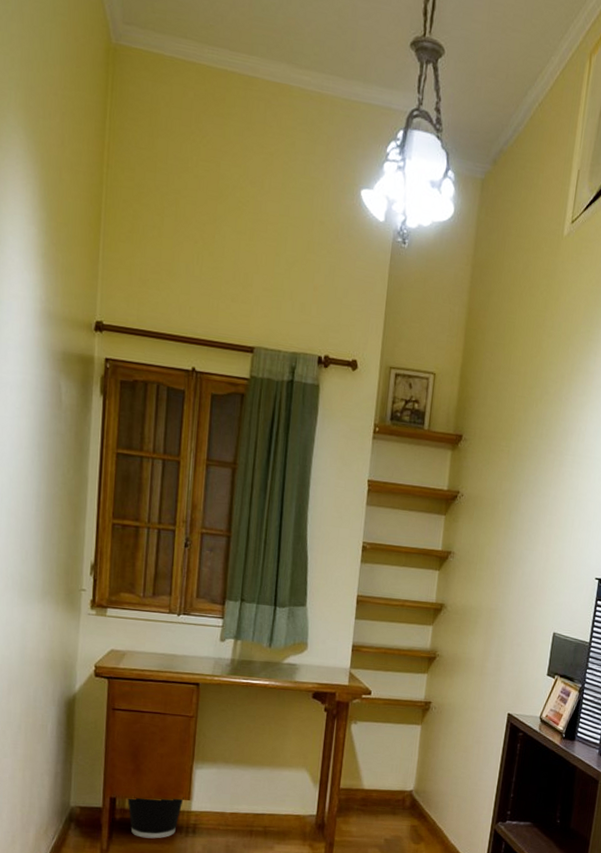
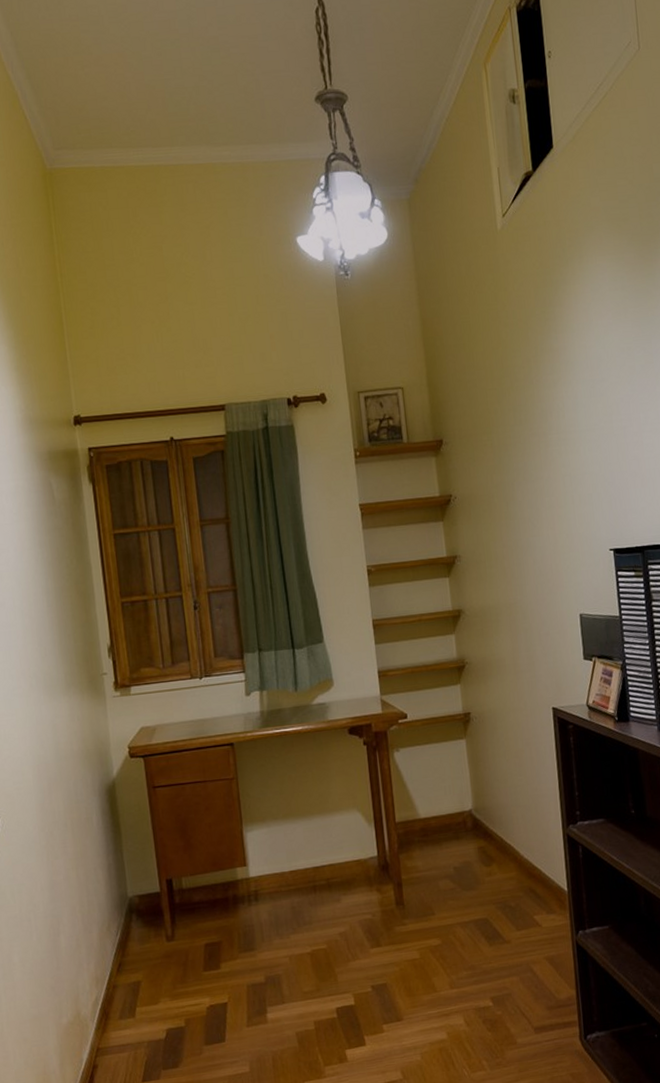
wastebasket: present [127,797,184,839] -> none [184,865,240,916]

